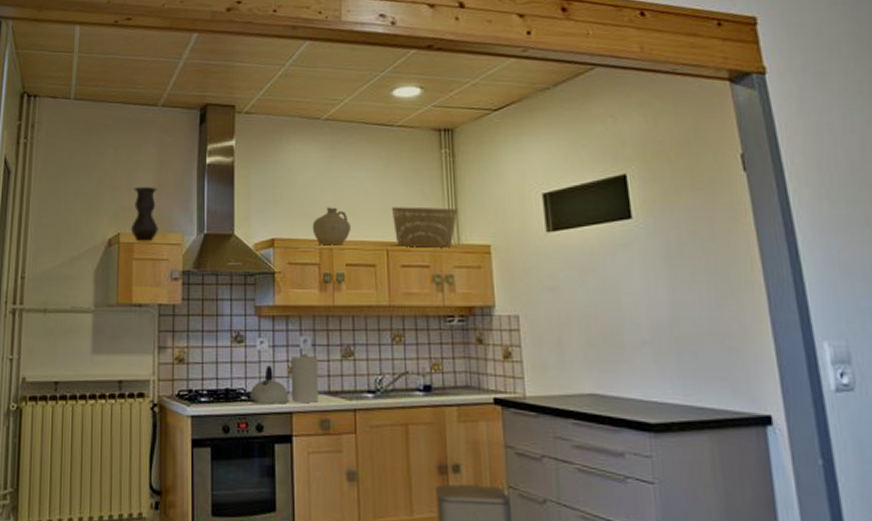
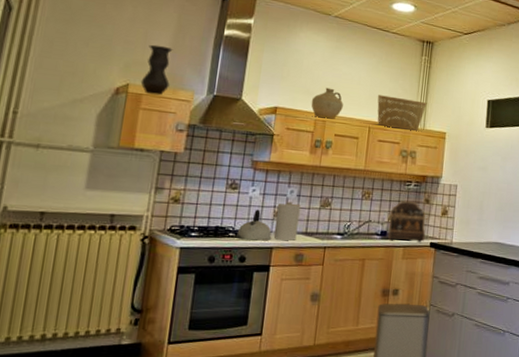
spice rack: none [430,343,486,399] -> present [386,201,429,243]

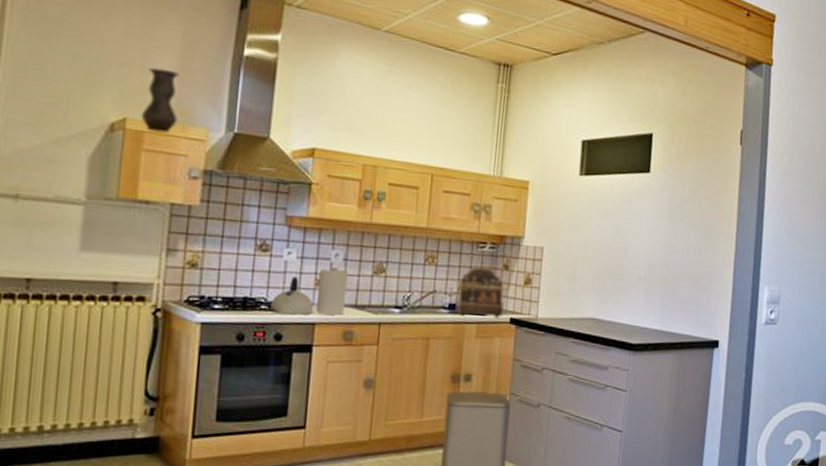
ceramic jug: present [311,87,343,119] -> none [357,123,399,164]
basket: present [377,95,427,132] -> none [441,133,505,180]

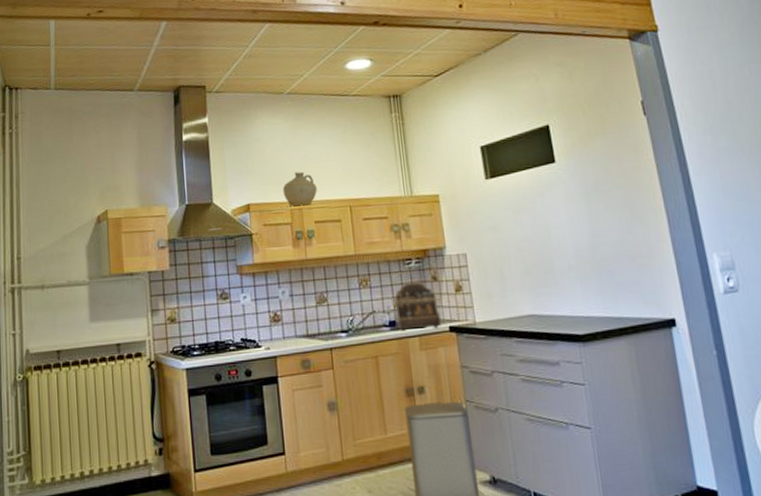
vase: present [140,67,180,134] -> none [117,165,143,217]
kettle: present [268,276,314,316] -> none [236,317,274,353]
paper towel holder: present [315,267,348,316] -> none [271,303,299,348]
ceramic jug: none [357,123,399,164] -> present [282,171,317,207]

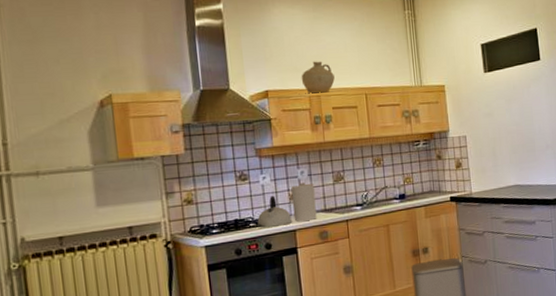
kettle: none [236,317,274,353] -> present [256,195,293,229]
paper towel holder: none [271,303,299,348] -> present [291,182,317,223]
spice rack: present [393,282,442,331] -> none [403,160,444,203]

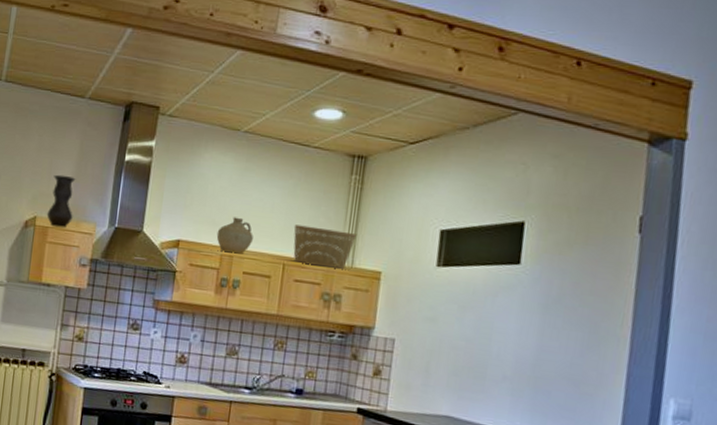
vase: none [121,48,153,102] -> present [46,174,76,229]
kettle: present [256,195,293,229] -> none [136,353,174,389]
paper towel holder: present [291,182,317,223] -> none [175,347,204,392]
basket: none [367,57,420,91] -> present [293,224,357,270]

